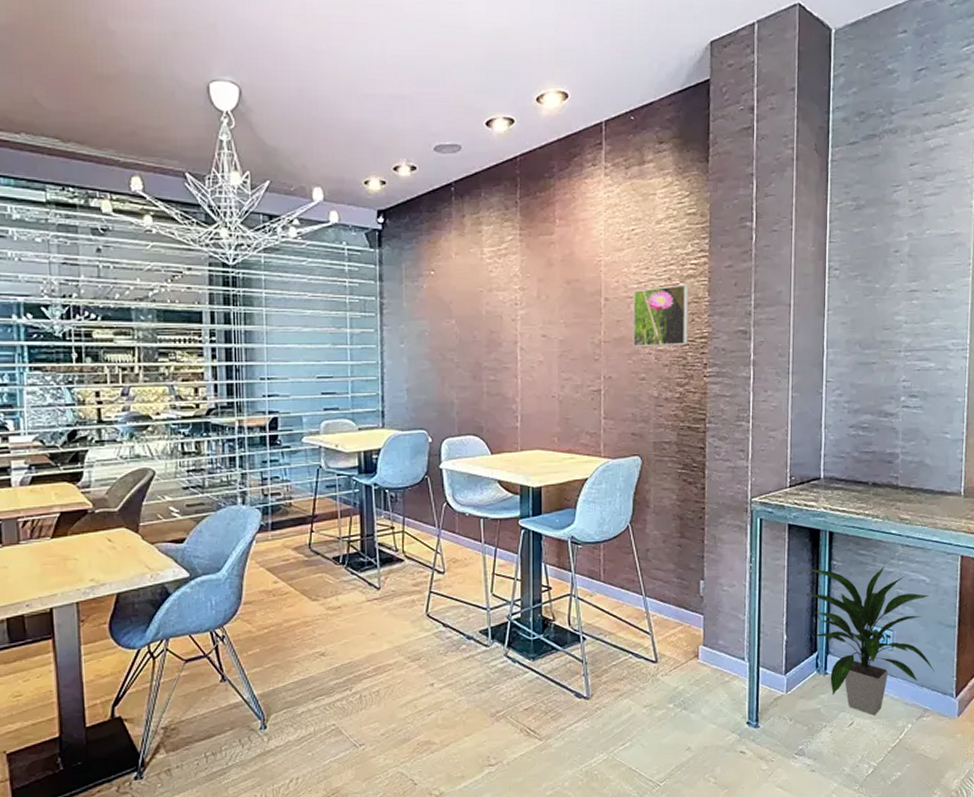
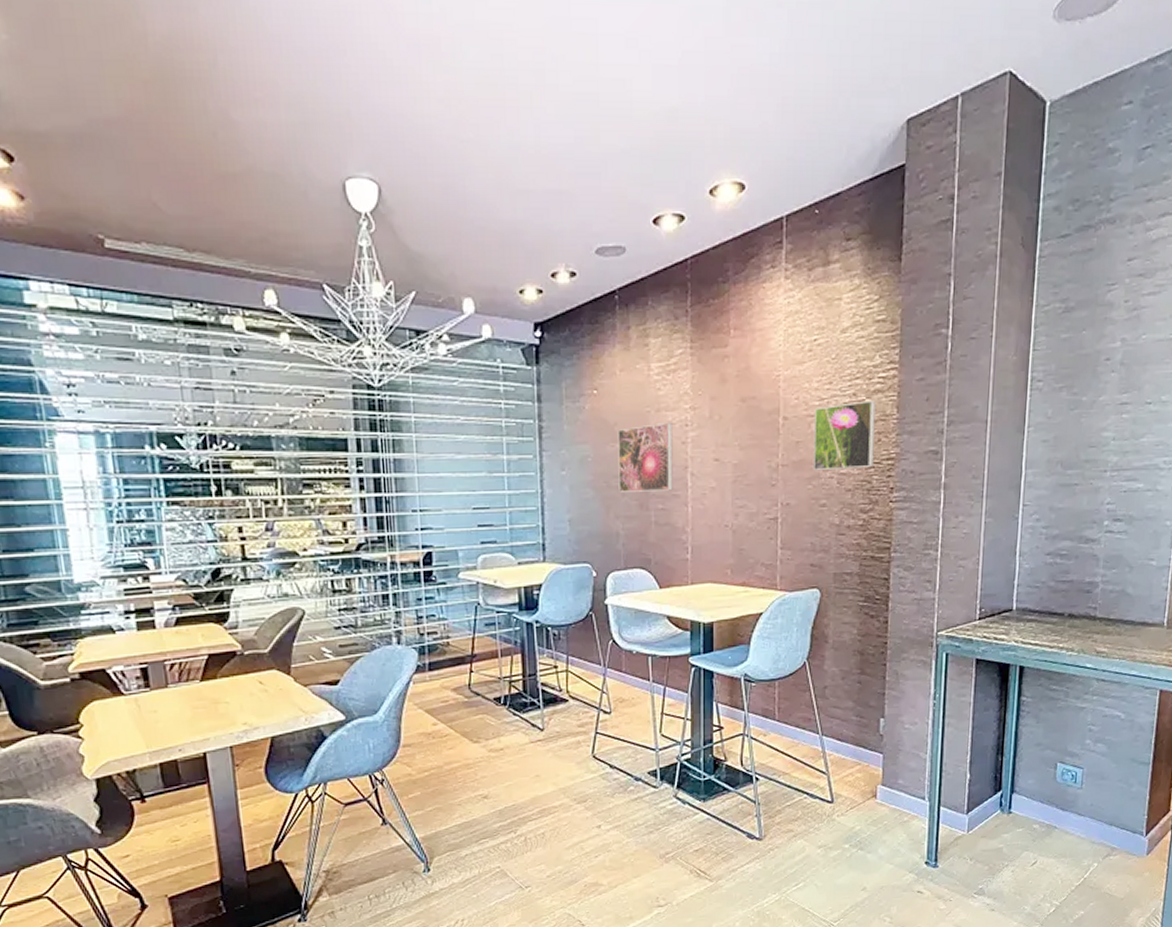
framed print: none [453,301,504,364] -> present [617,422,673,492]
indoor plant: present [803,566,935,715] -> none [989,701,1125,854]

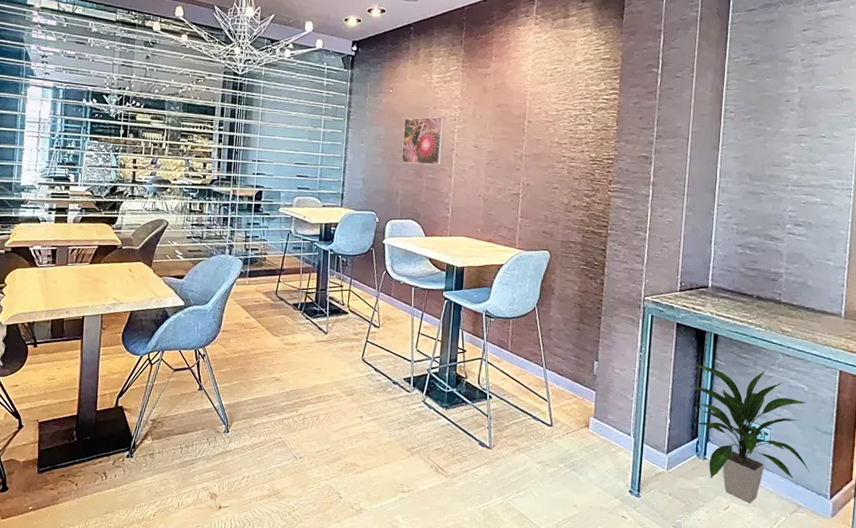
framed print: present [813,400,876,471] -> none [548,114,600,164]
indoor plant: none [989,701,1125,854] -> present [687,363,810,503]

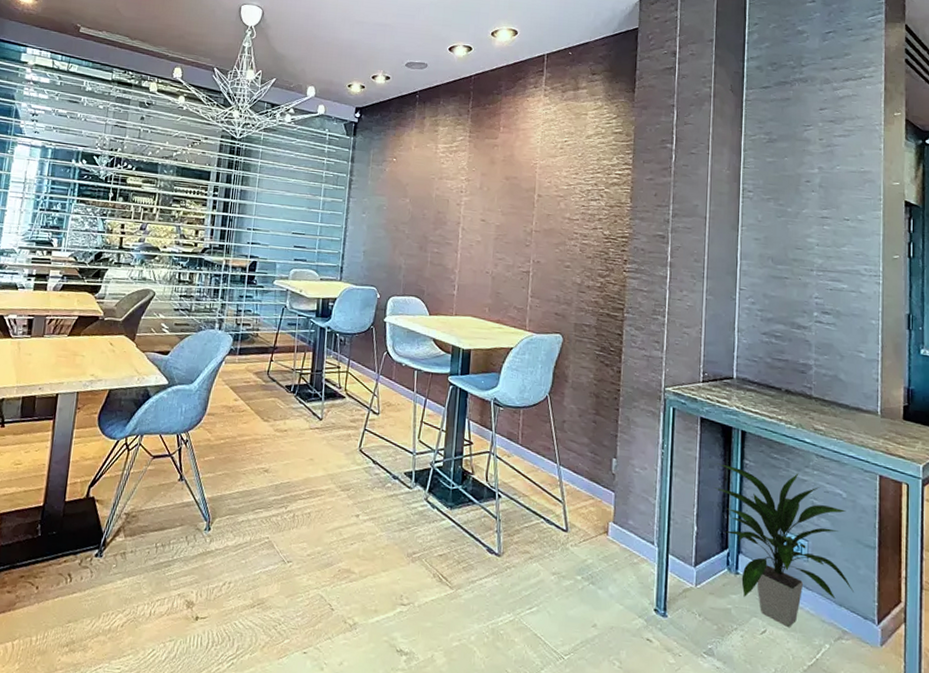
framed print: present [401,116,445,166] -> none [404,187,451,239]

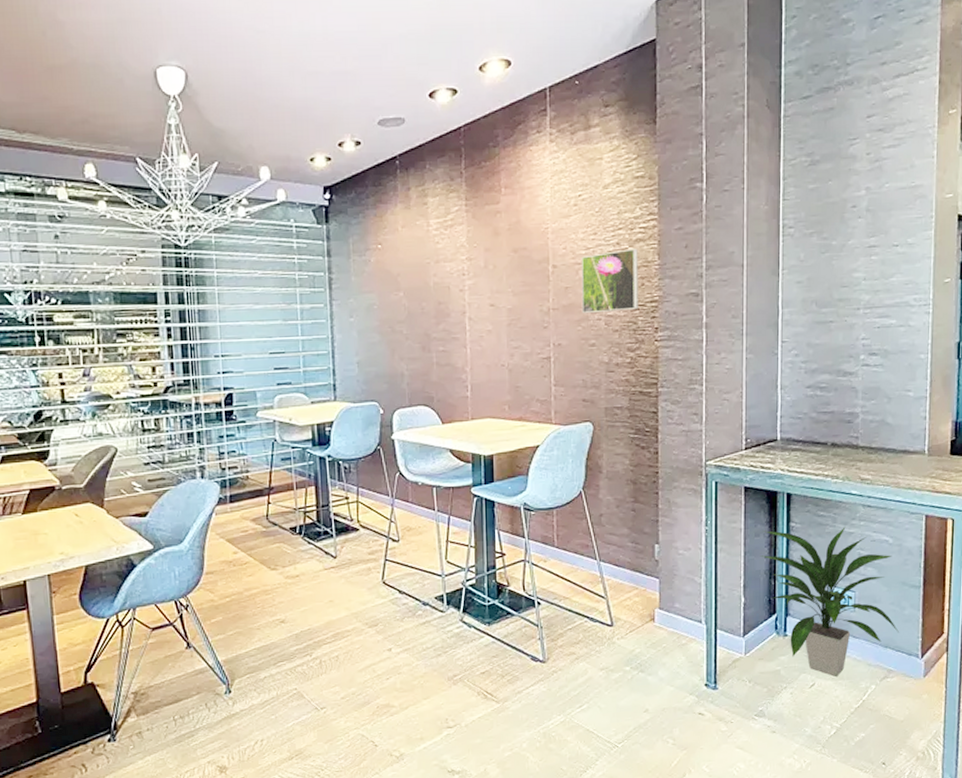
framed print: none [560,190,613,242] -> present [581,248,638,314]

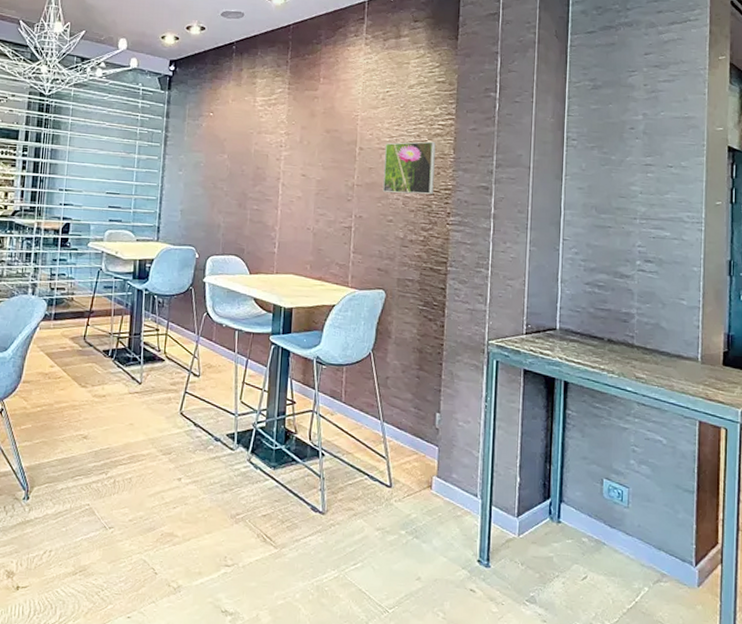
indoor plant: present [761,527,899,677] -> none [537,414,672,572]

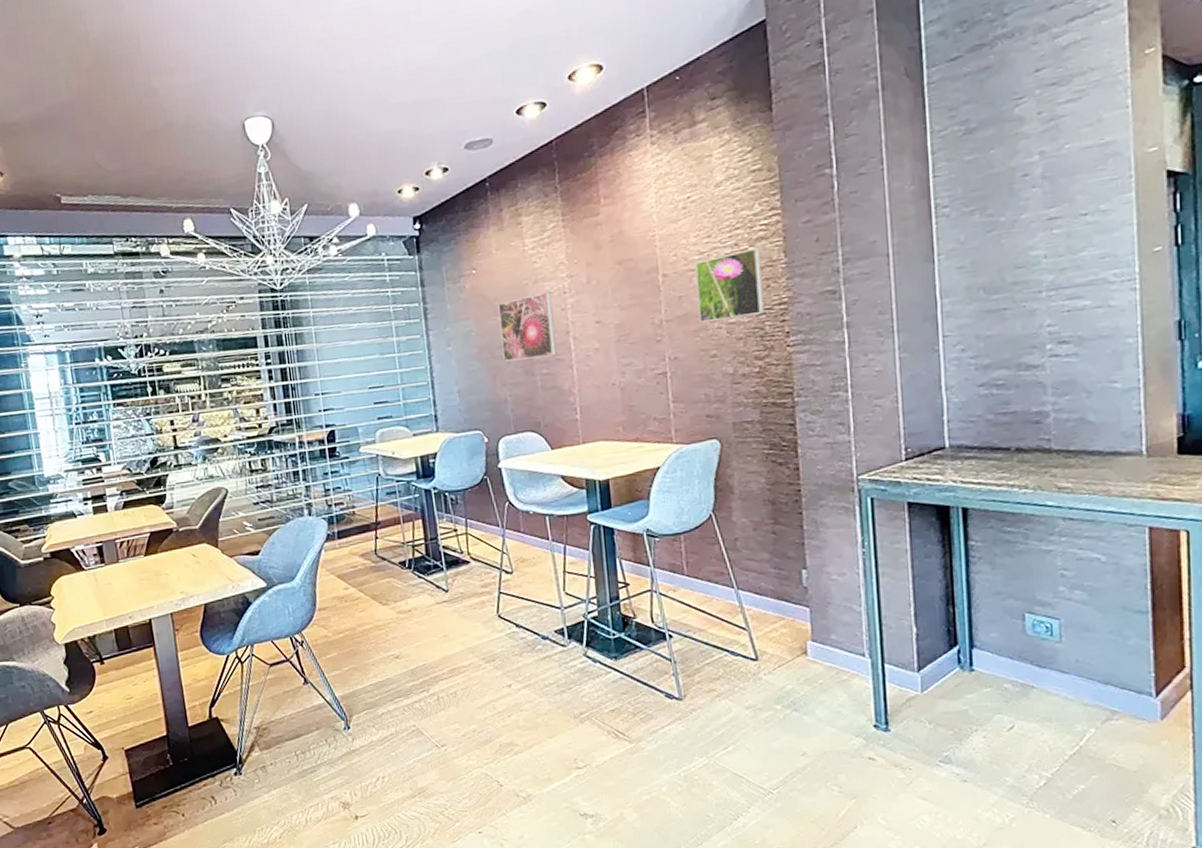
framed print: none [223,142,270,196] -> present [498,291,557,362]

